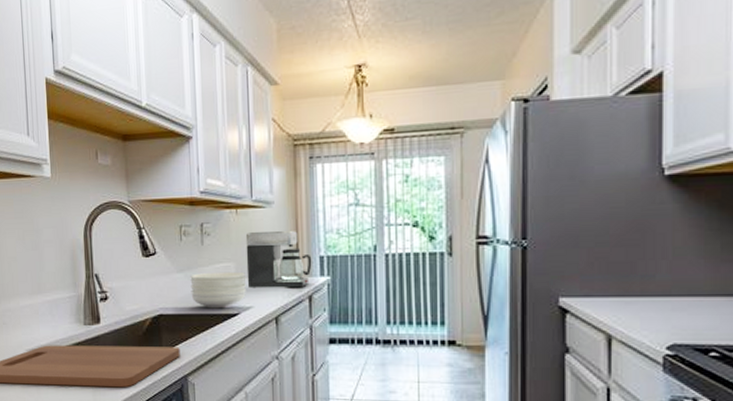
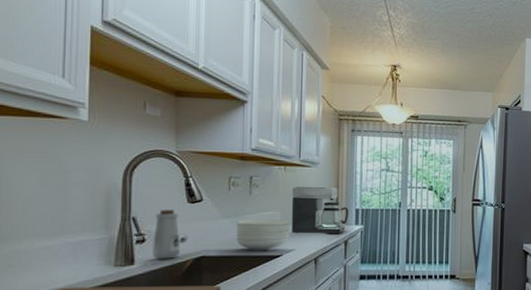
bottle: none [114,265,146,317] -> present [152,209,189,259]

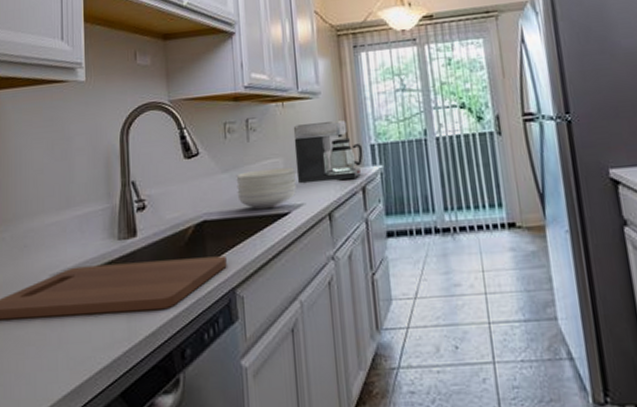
bottle: present [152,209,189,259] -> none [153,168,188,228]

